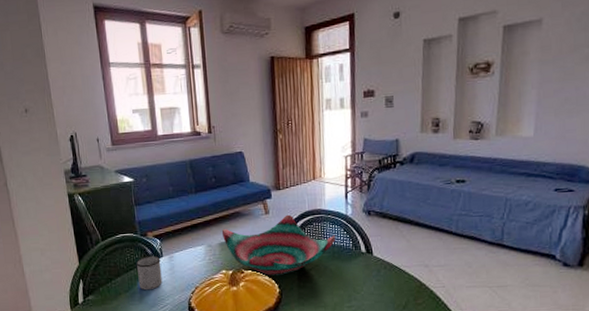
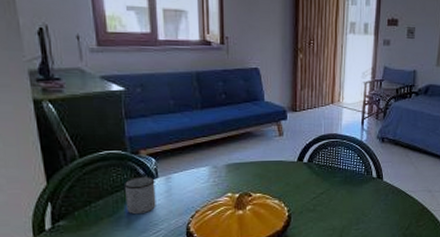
decorative bowl: present [221,214,335,276] -> none [229,137,348,200]

